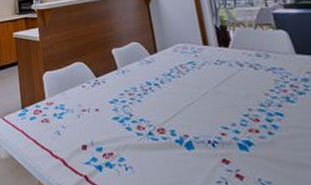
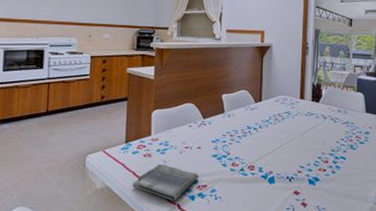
dish towel: none [35,130,102,172] -> present [133,164,199,201]

